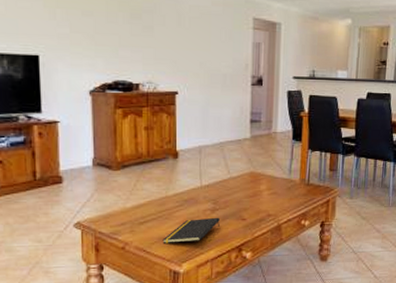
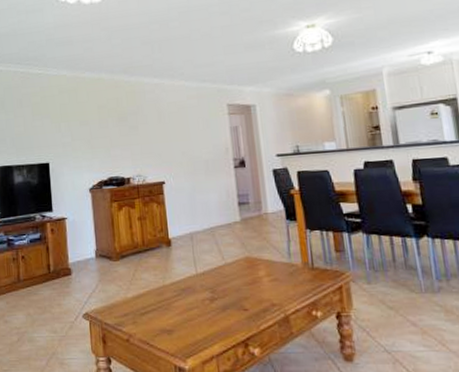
notepad: present [162,217,220,243] -> none [164,307,221,336]

